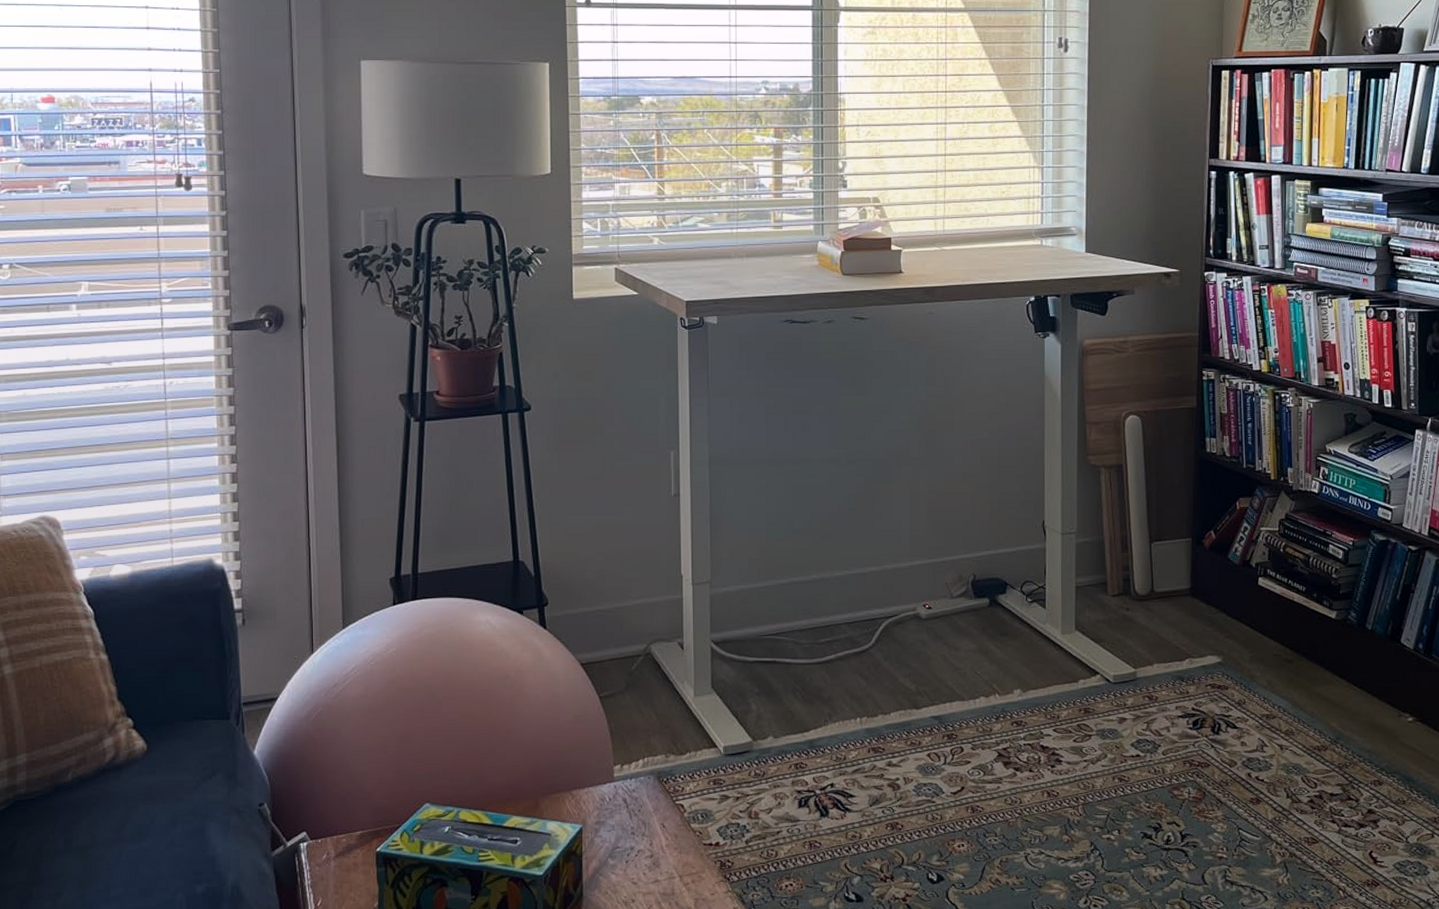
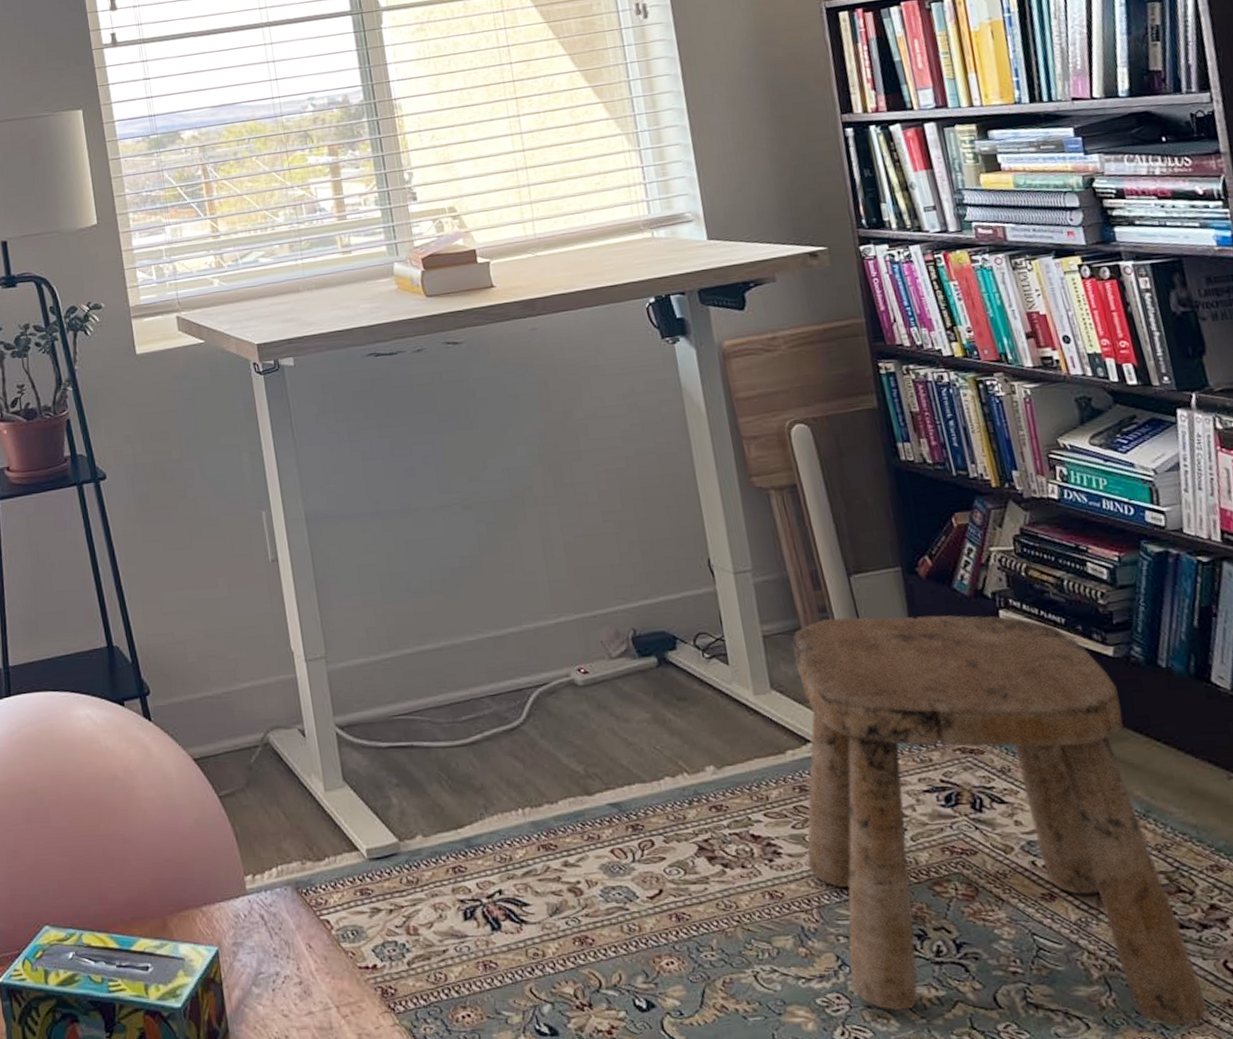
stool: none [1080,575,1352,899] -> present [792,615,1208,1027]

